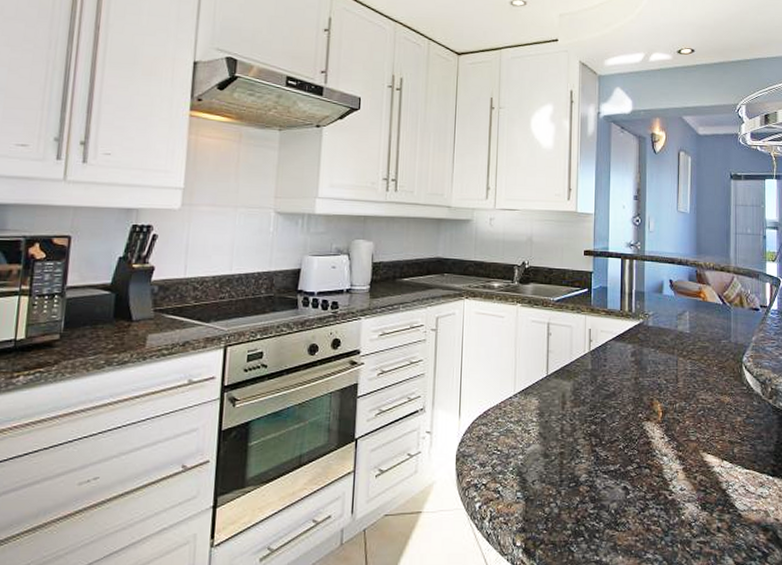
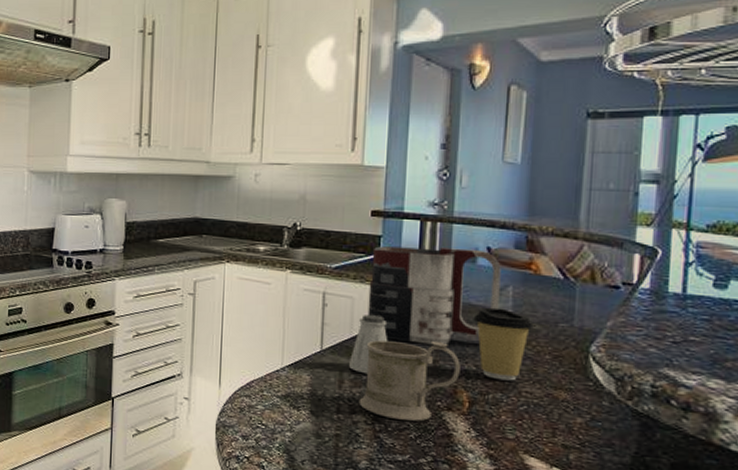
saltshaker: none [570,341,600,394] -> present [349,315,388,374]
mug: none [578,360,655,433] -> present [358,340,461,422]
mug: none [583,281,680,364] -> present [367,246,501,345]
coffee cup: none [662,329,705,391] -> present [473,307,534,381]

